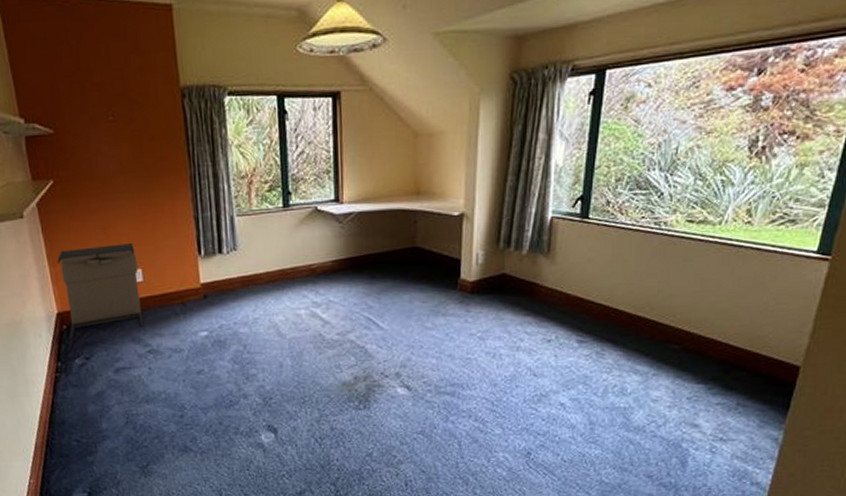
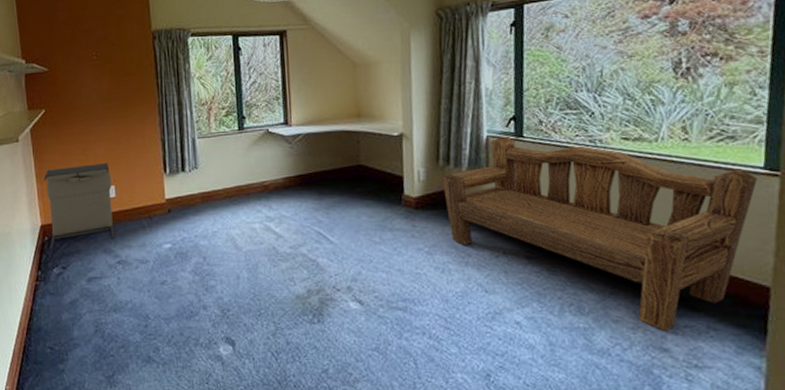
bench: none [500,217,809,409] -> present [441,136,757,331]

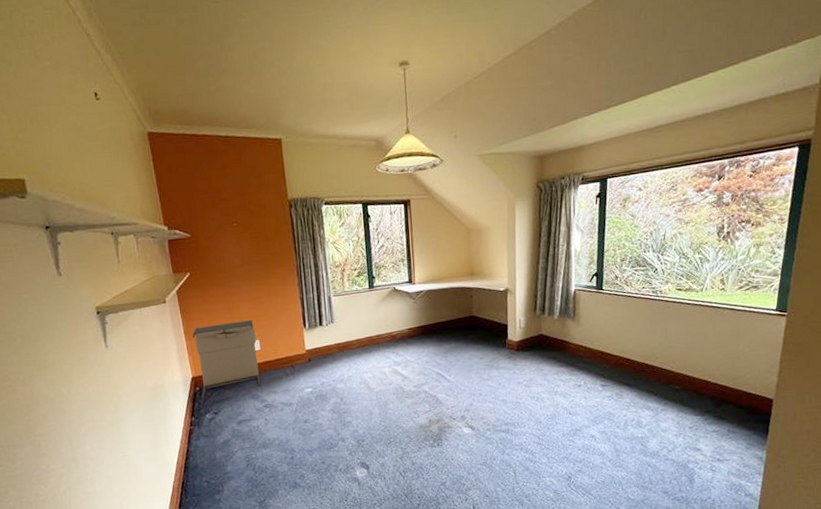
bench: present [441,136,757,331] -> none [538,289,771,436]

